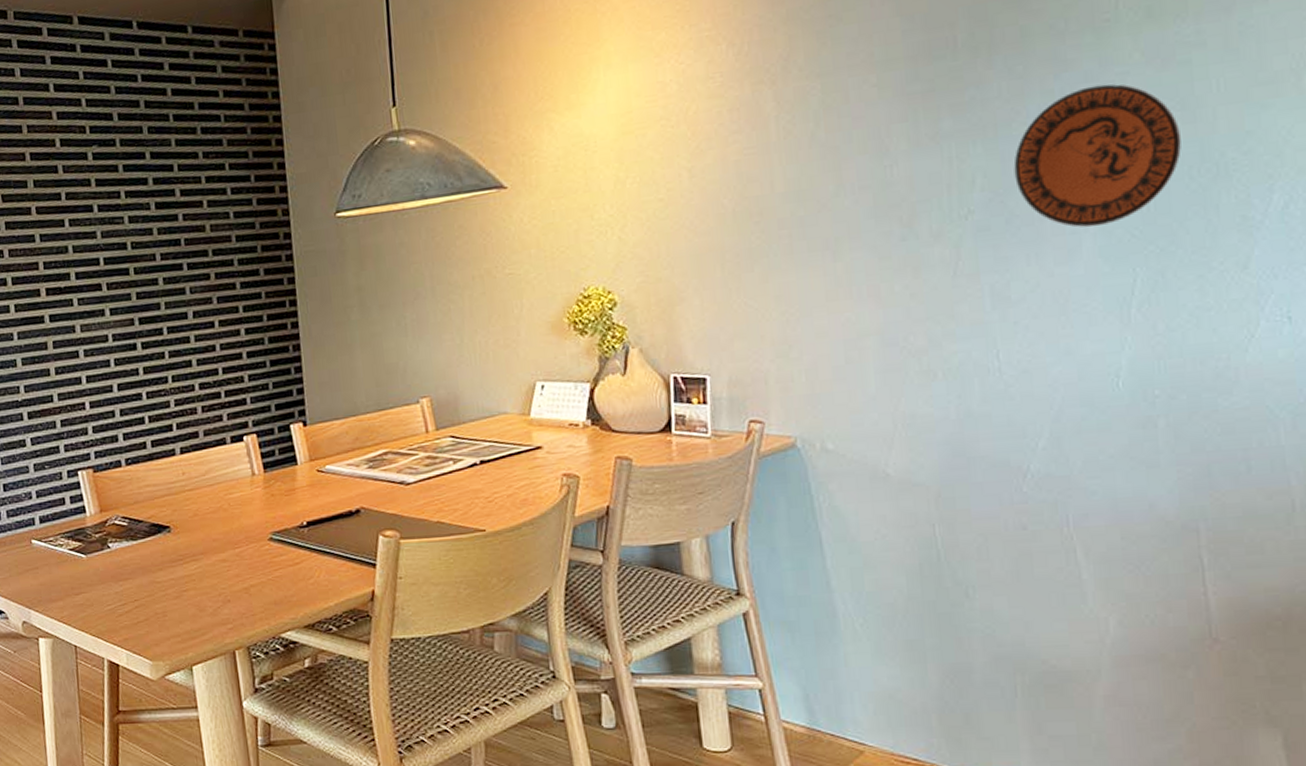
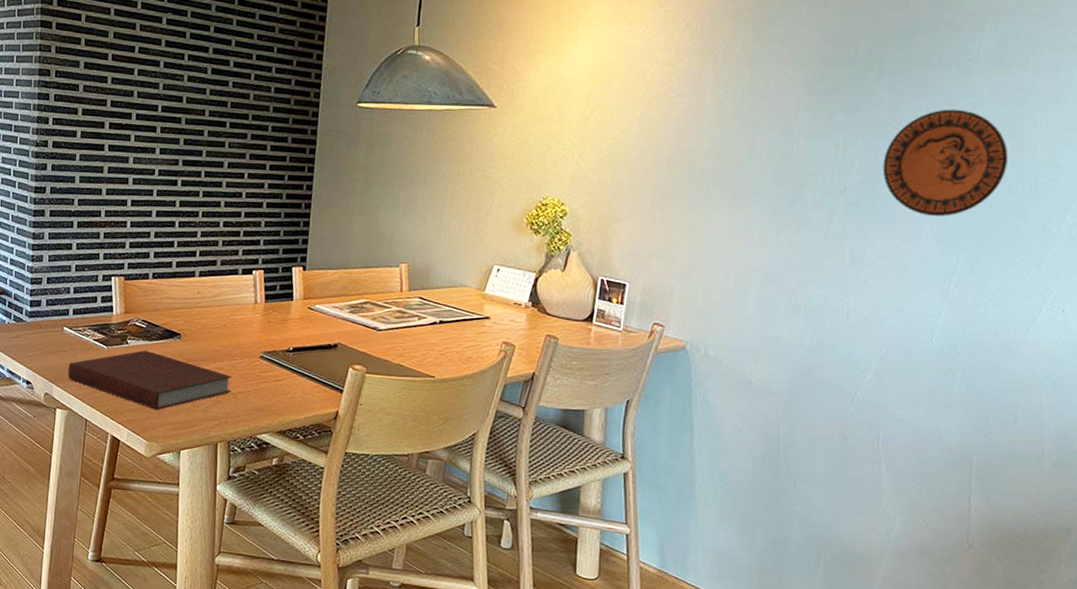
notebook: none [44,552,241,622] -> present [68,350,233,410]

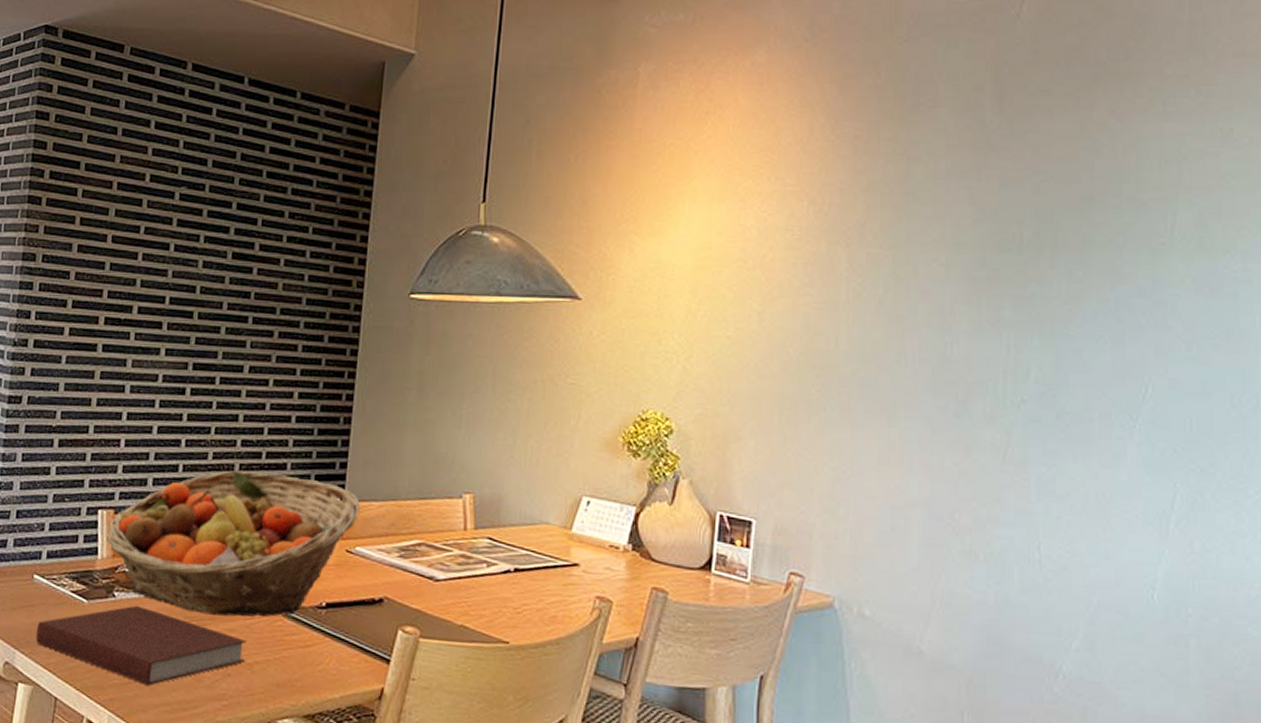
fruit basket: none [119,246,319,359] -> present [106,470,361,618]
decorative plate: present [882,109,1008,217] -> none [1067,302,1225,437]

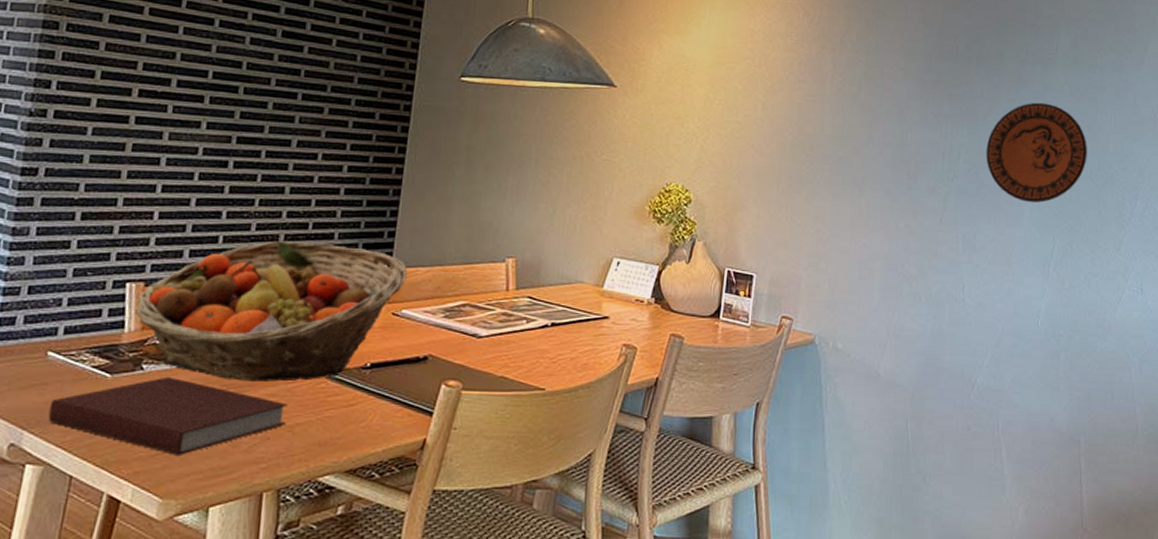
decorative plate: none [1067,302,1225,437] -> present [986,102,1087,203]

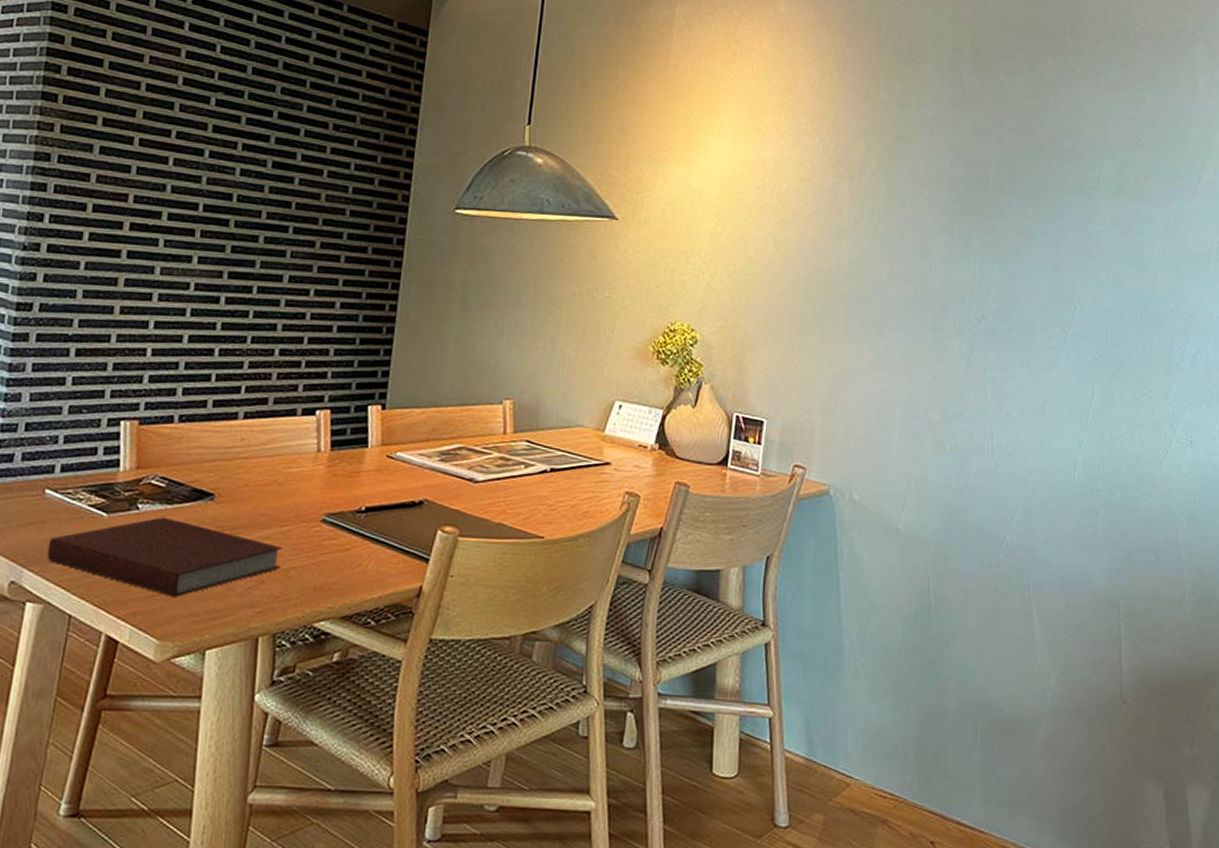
fruit basket: present [135,241,408,382] -> none [130,379,403,524]
decorative plate: present [986,102,1087,203] -> none [1018,236,1132,346]

